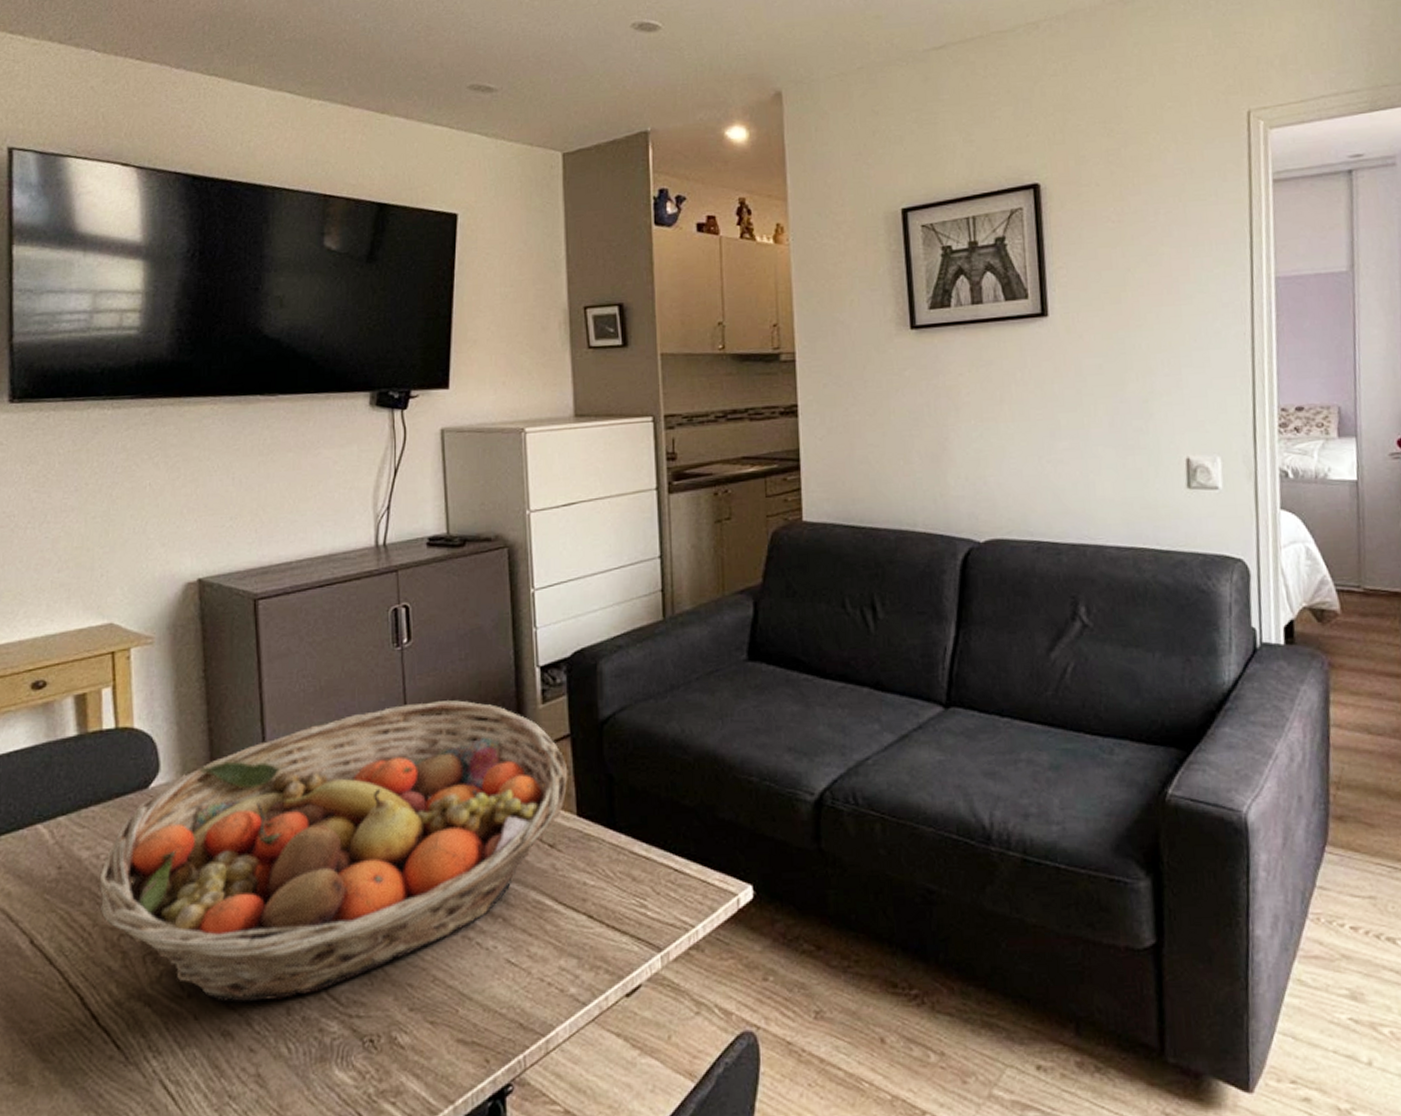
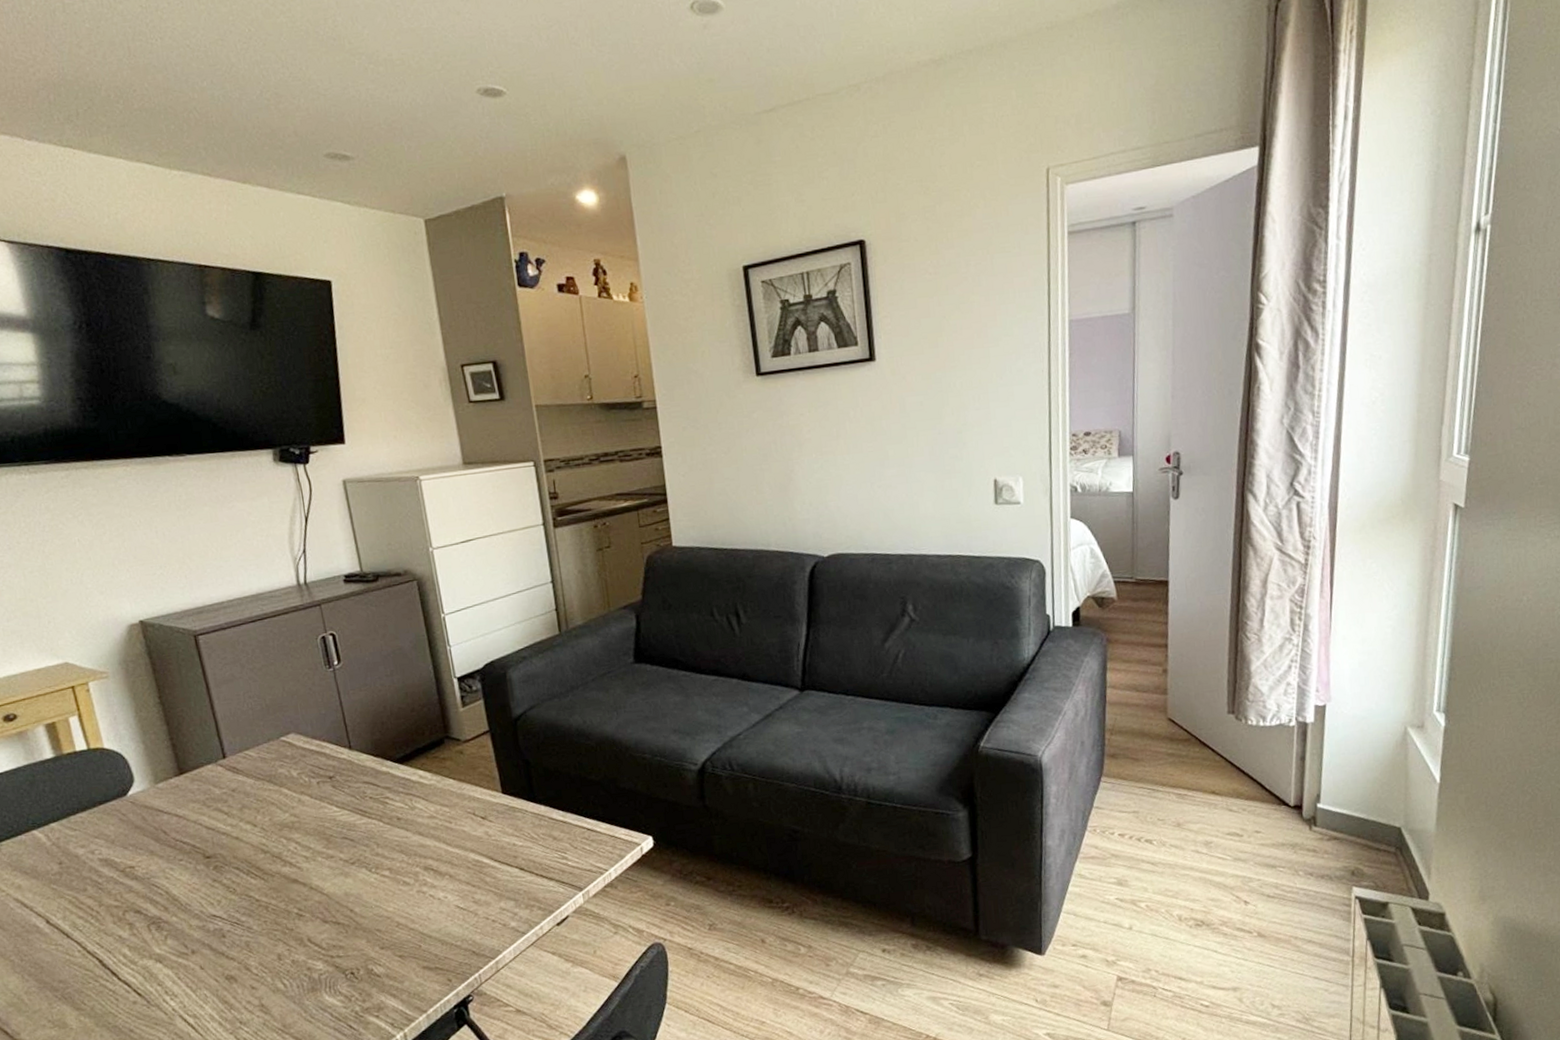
fruit basket: present [99,700,568,1003] -> none [97,708,492,955]

